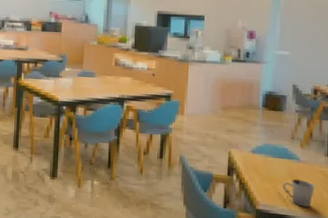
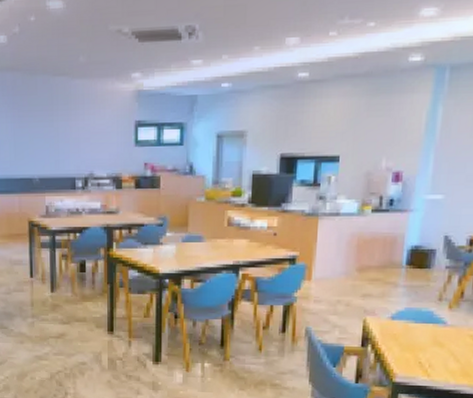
cup: present [283,179,315,208] -> none [425,346,462,377]

